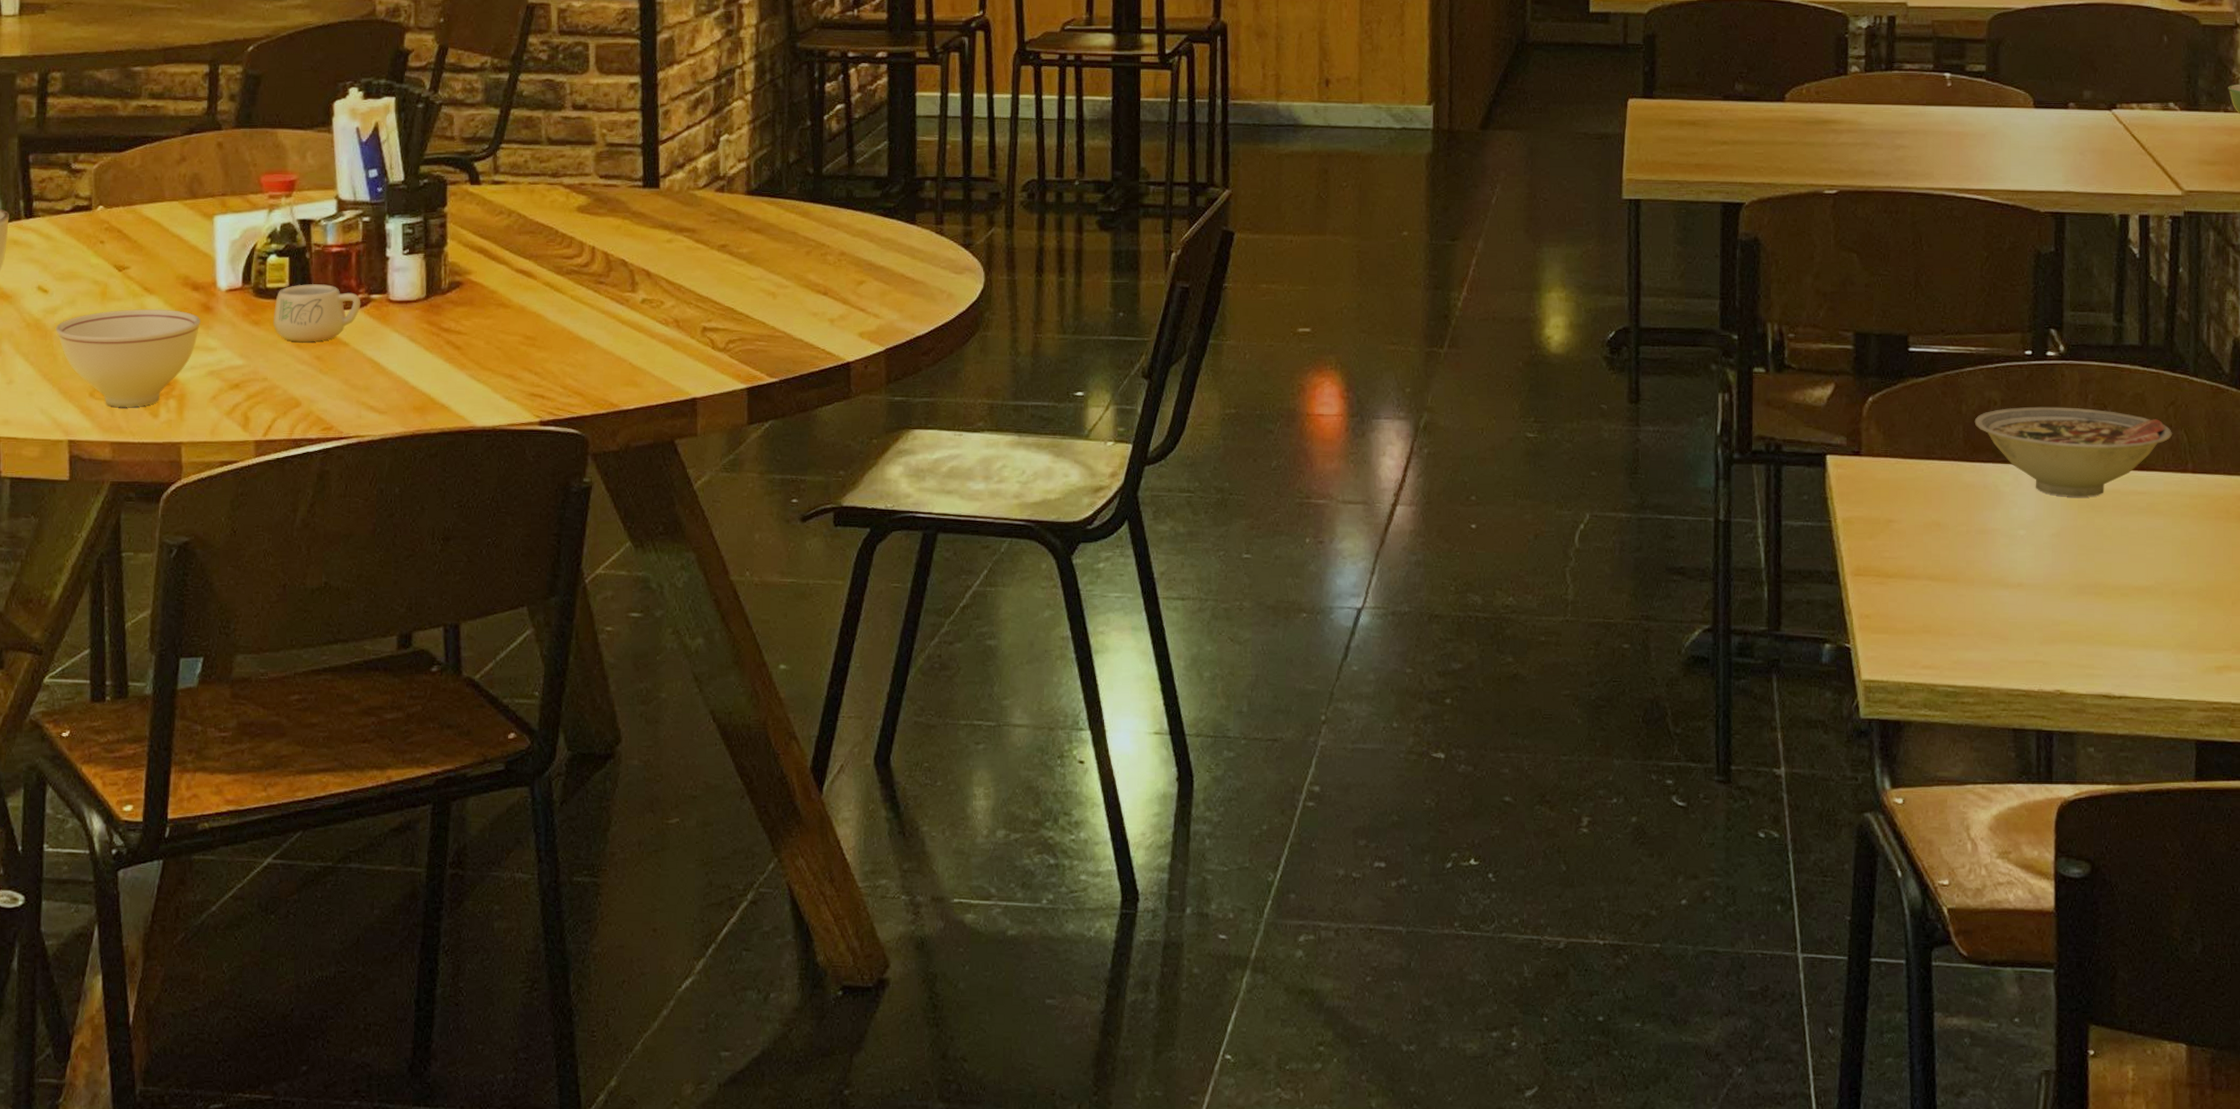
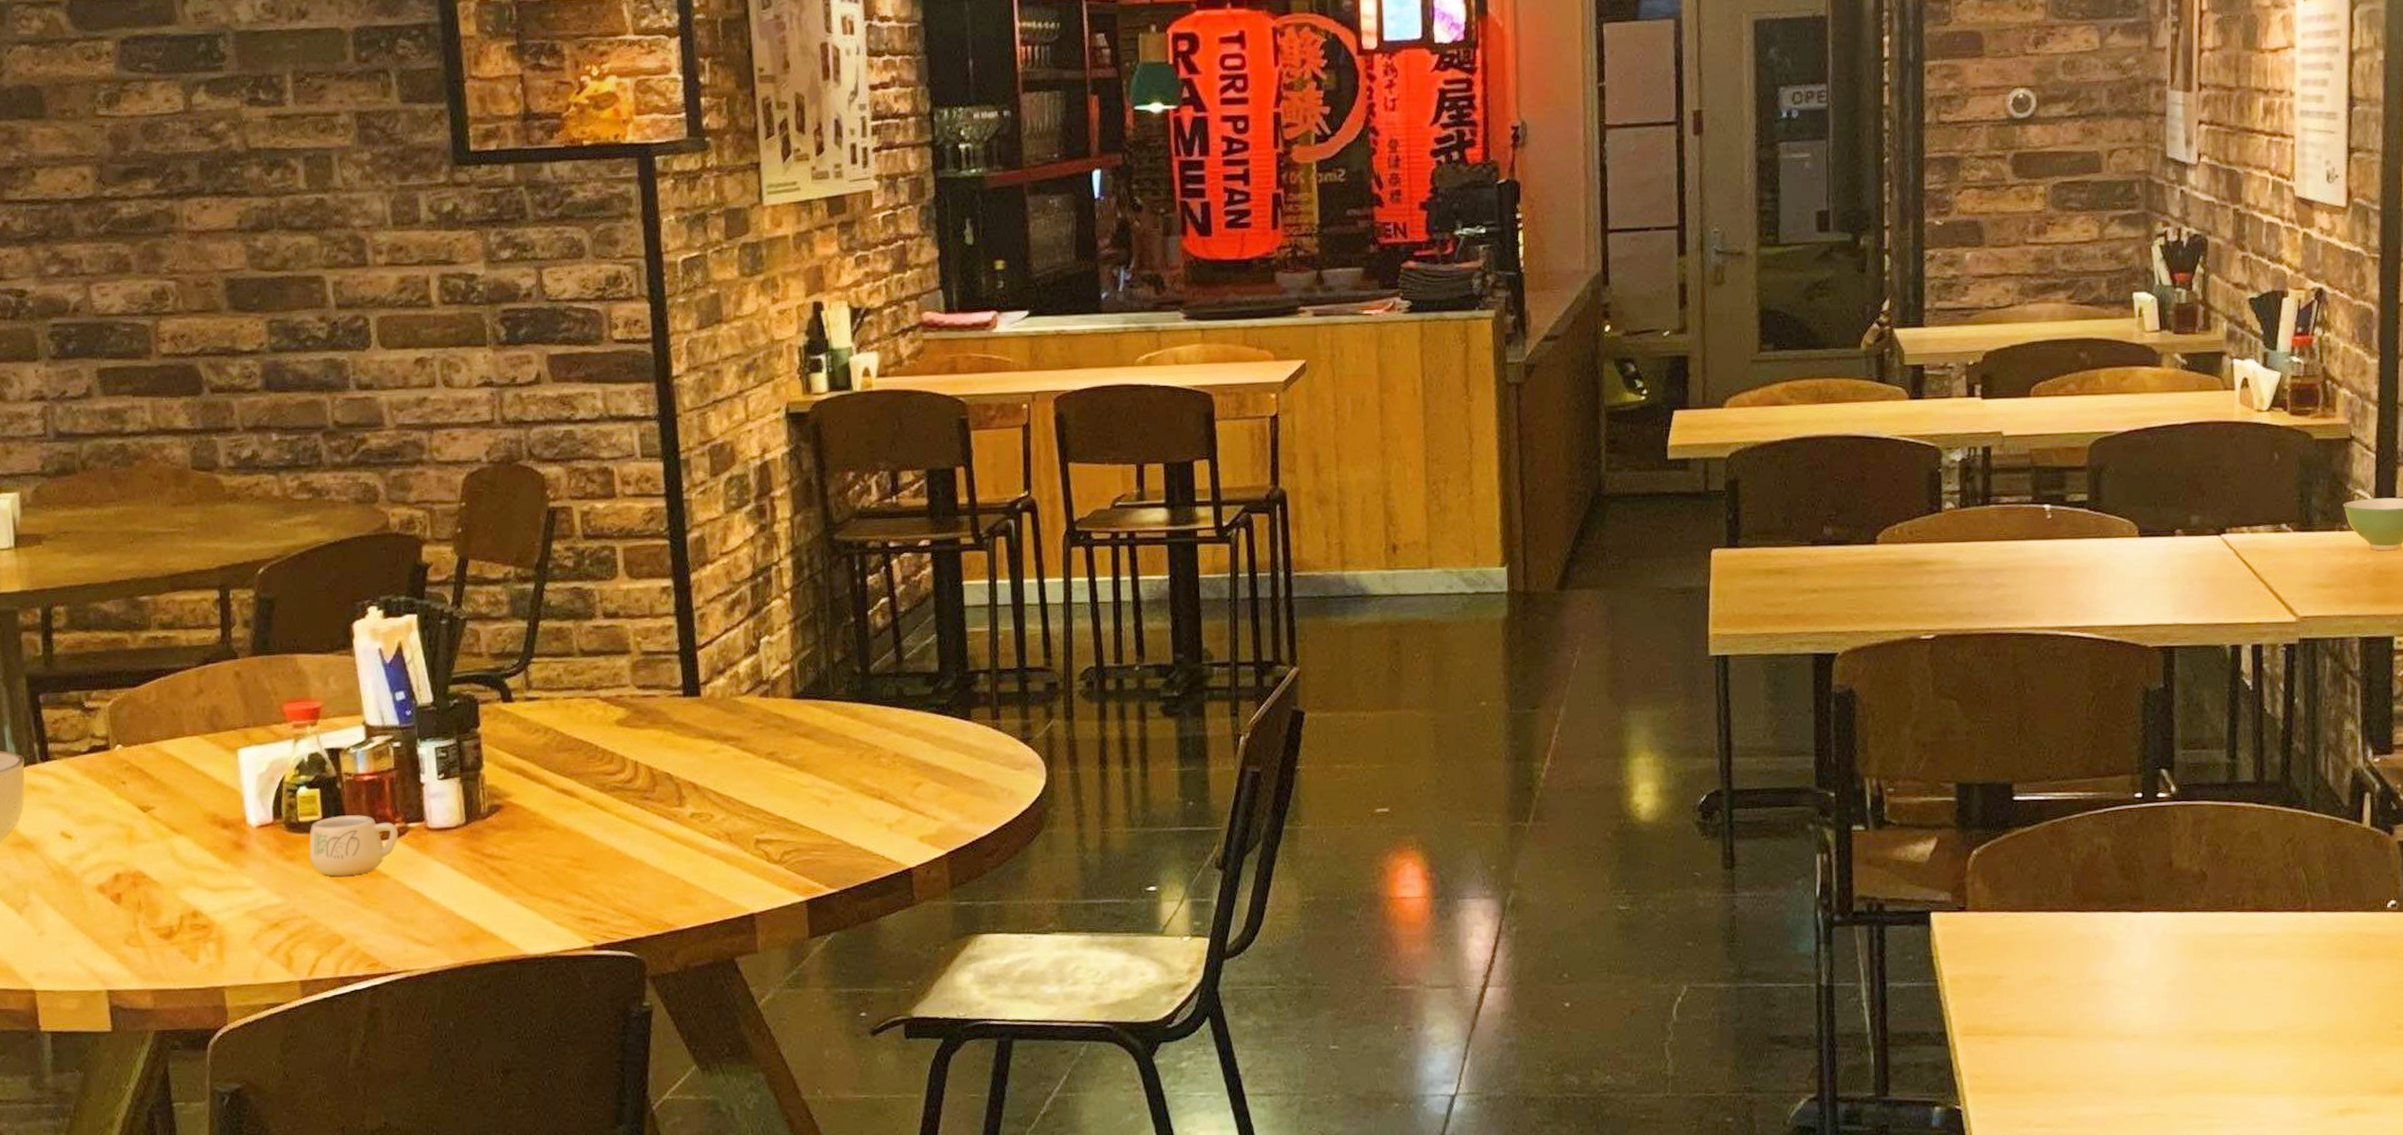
bowl: present [55,309,201,407] -> none [83,849,233,953]
soup bowl: present [1974,406,2172,497] -> none [2084,850,2290,943]

